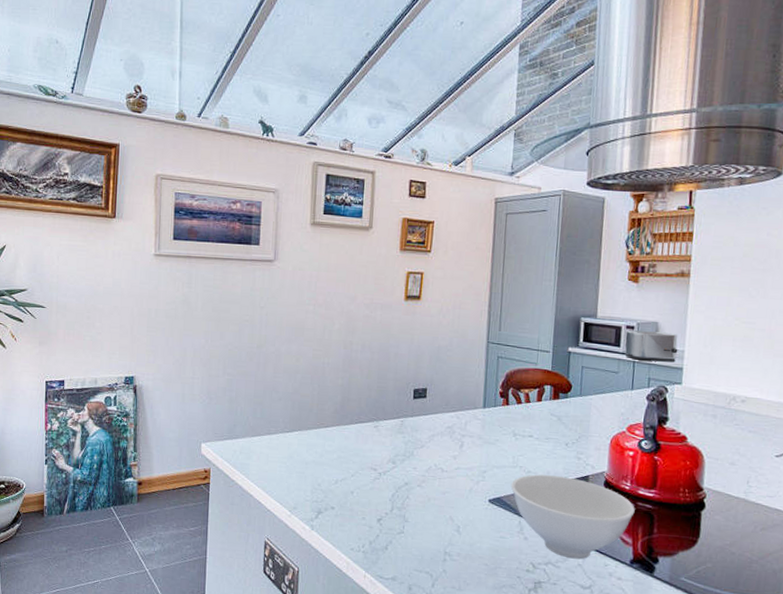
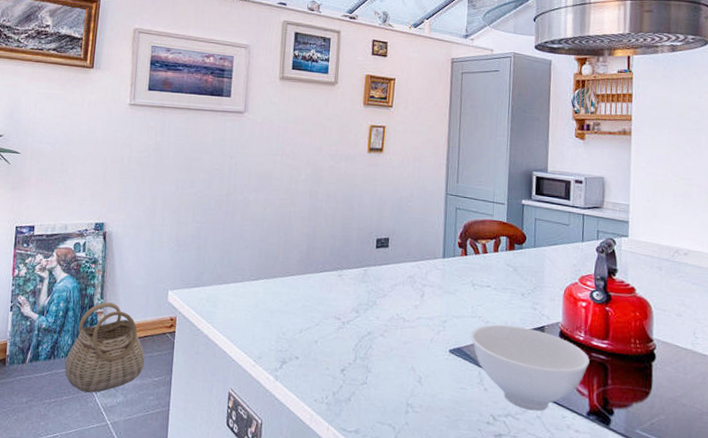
basket: none [101,455,181,542] -> present [64,302,145,393]
toaster: present [625,330,678,363] -> none [574,184,624,216]

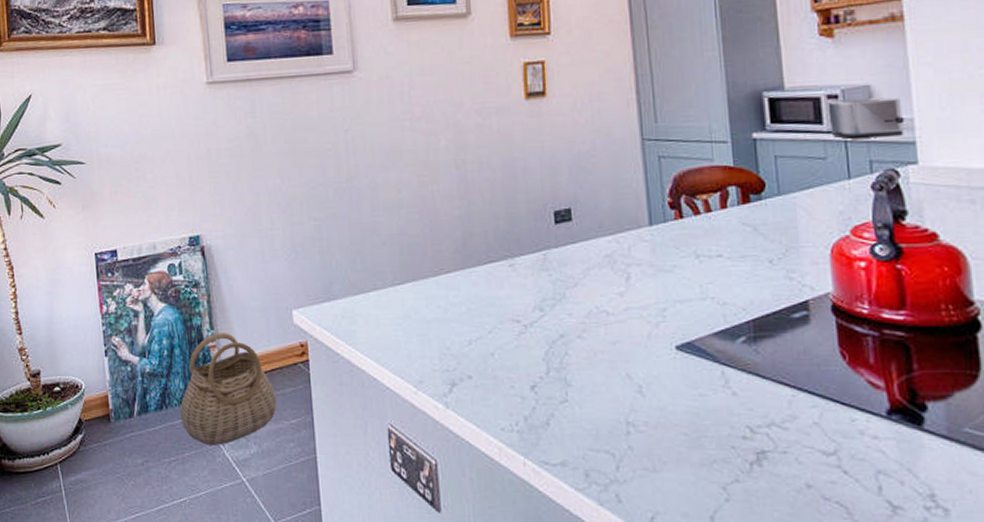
bowl: present [470,324,590,411] -> none [702,305,882,416]
toaster: none [574,184,624,216] -> present [827,97,905,140]

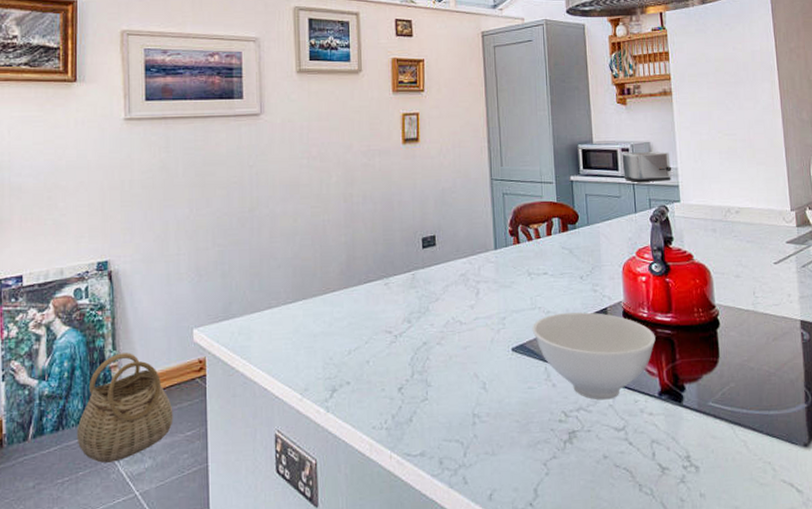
bowl: none [702,305,882,416] -> present [532,312,656,400]

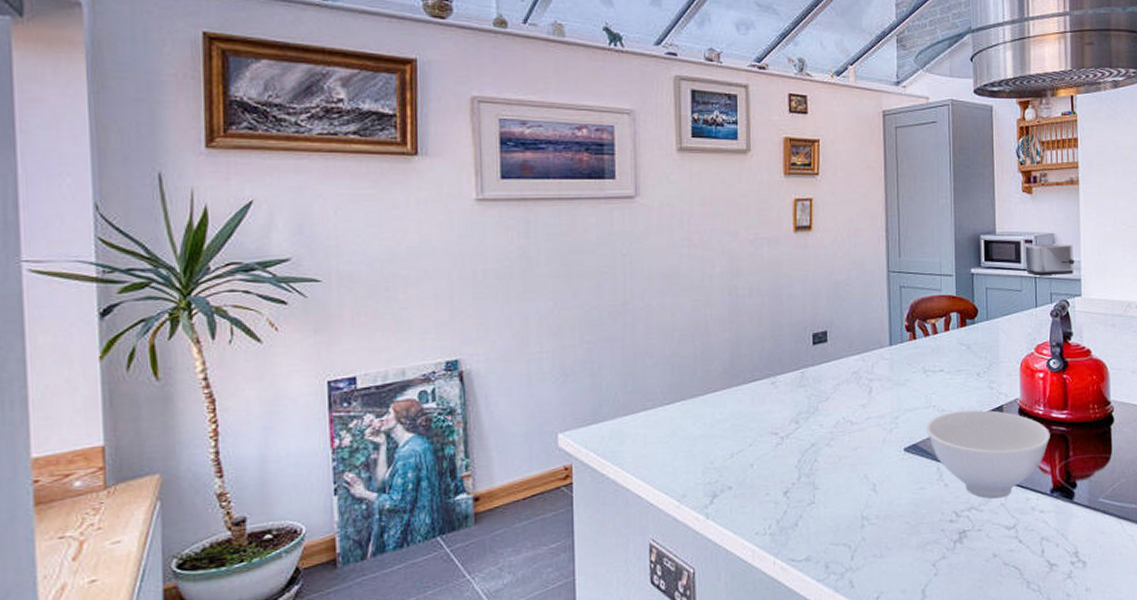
basket: present [76,353,173,463] -> none [424,461,536,580]

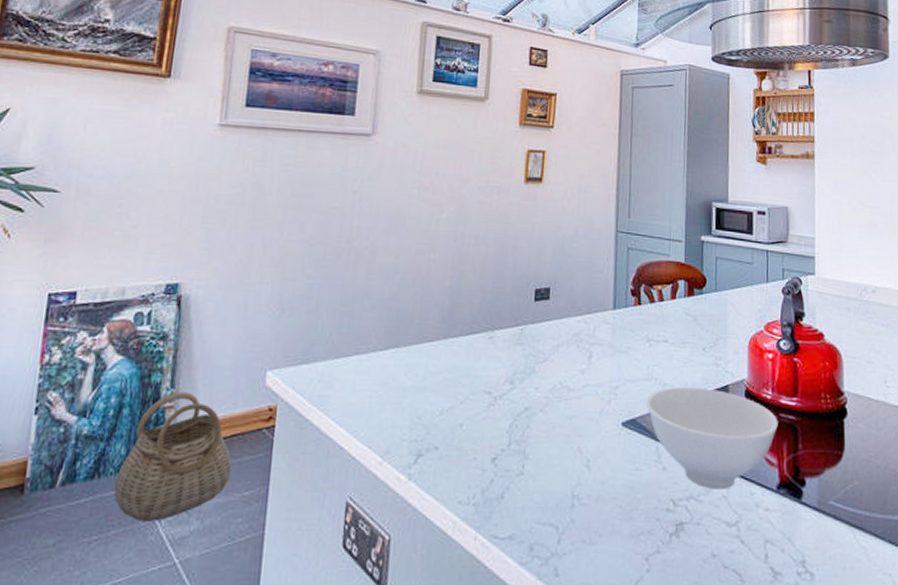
basket: none [424,461,536,580] -> present [113,392,232,521]
toaster: present [1025,244,1075,276] -> none [757,216,809,251]

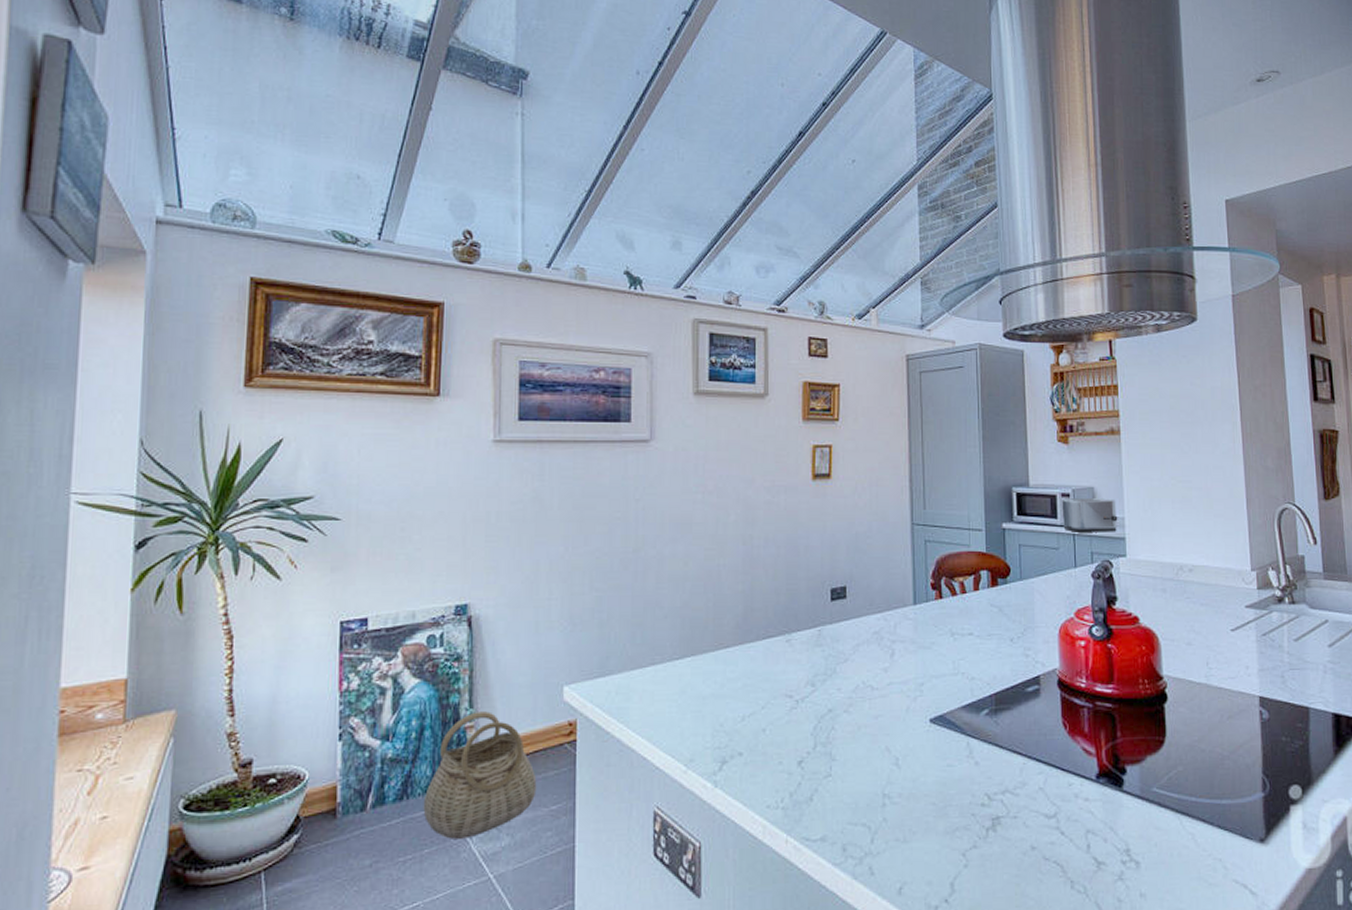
bowl: present [645,387,778,490] -> none [953,680,1094,782]
toaster: none [757,216,809,251] -> present [1061,498,1118,534]

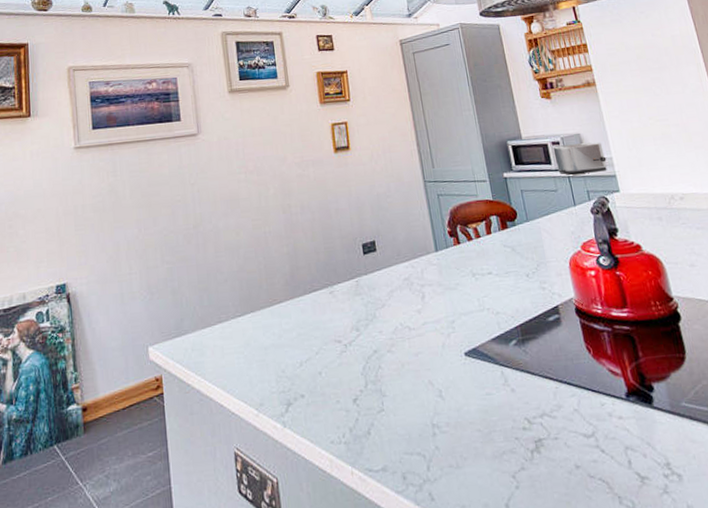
basket: present [423,711,537,839] -> none [44,373,135,487]

